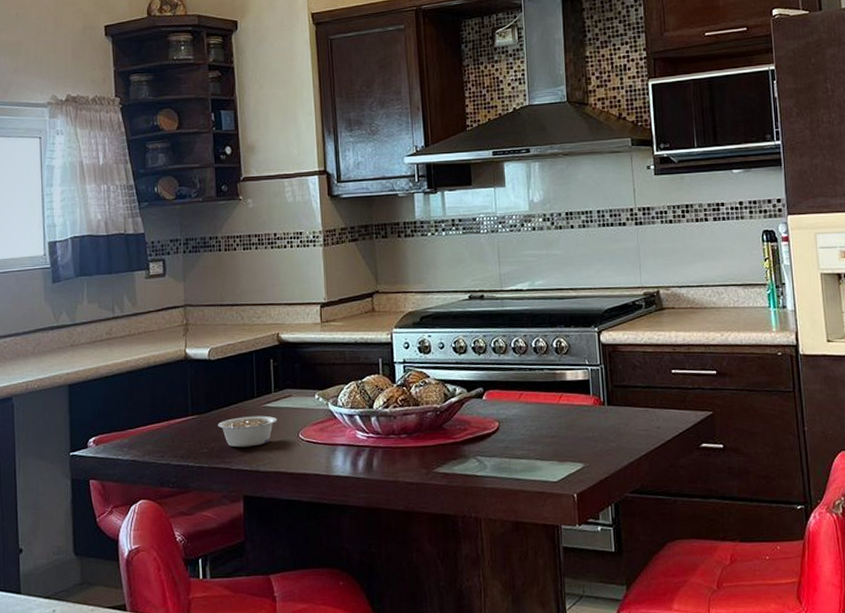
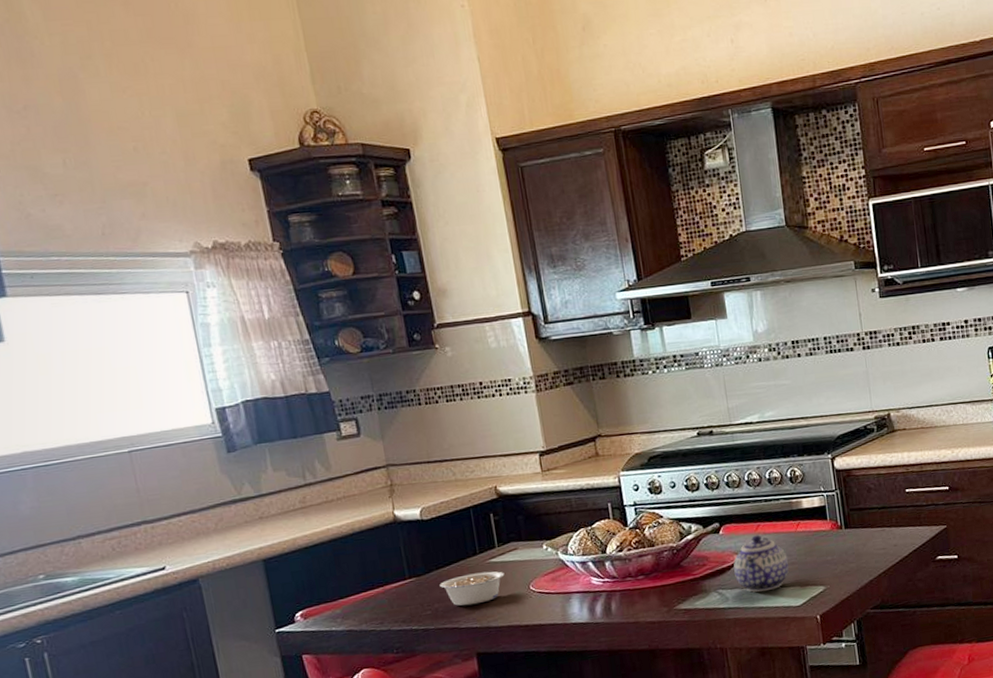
teapot: none [494,404,548,463] -> present [733,535,789,593]

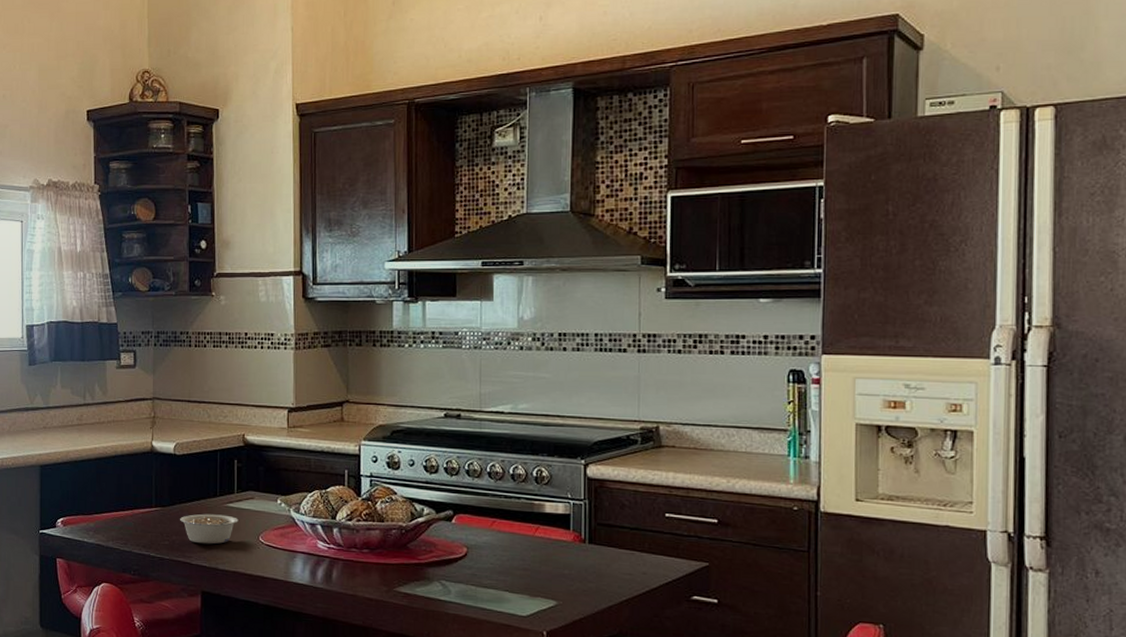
teapot: present [733,535,789,593] -> none [461,531,520,593]

